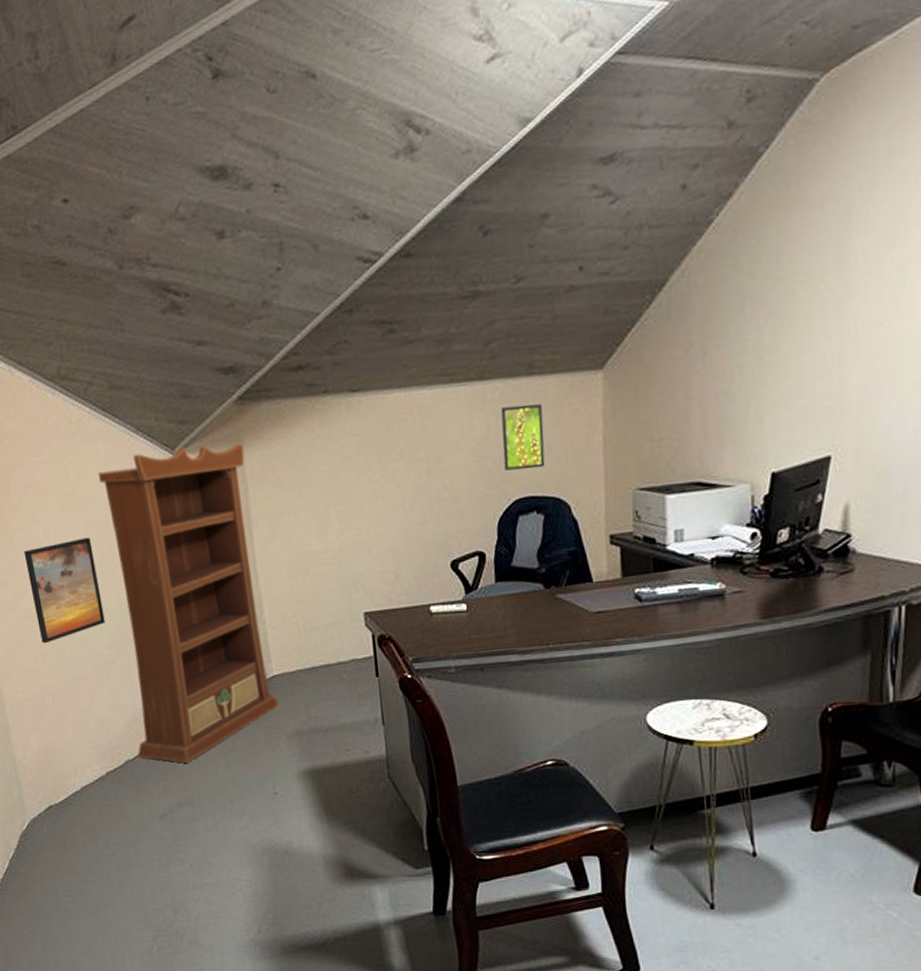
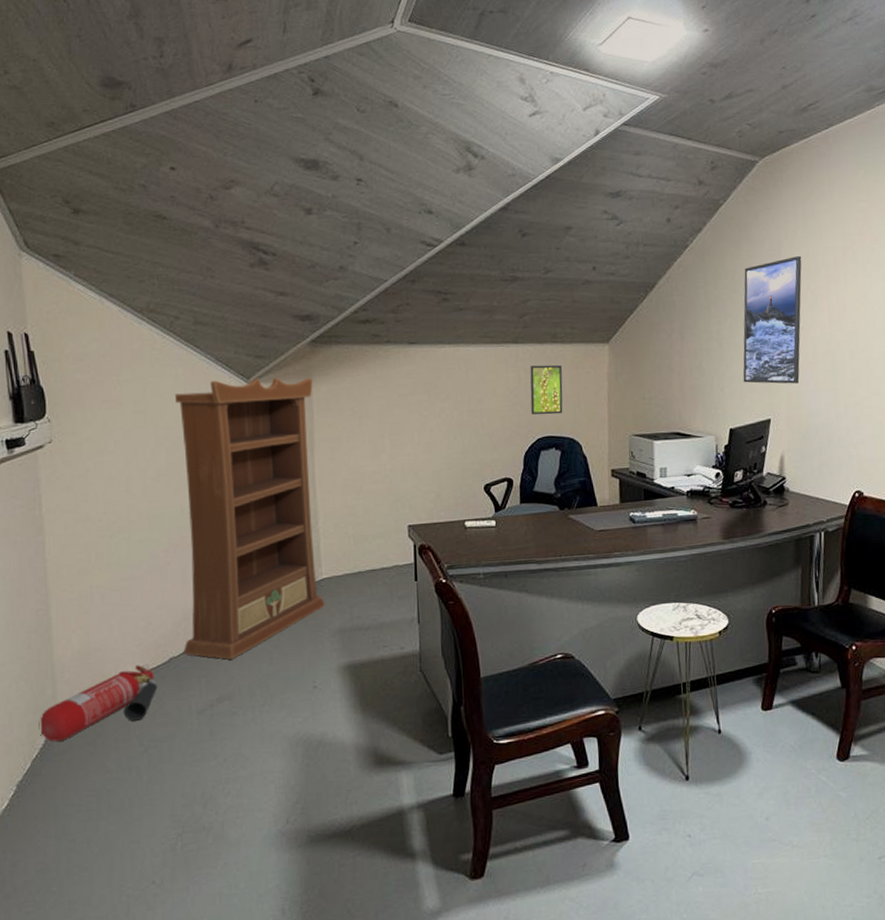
fire extinguisher: none [10,767,117,842] -> present [38,664,158,742]
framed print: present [23,537,105,644] -> none [91,450,165,546]
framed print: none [791,216,884,409] -> present [743,256,802,384]

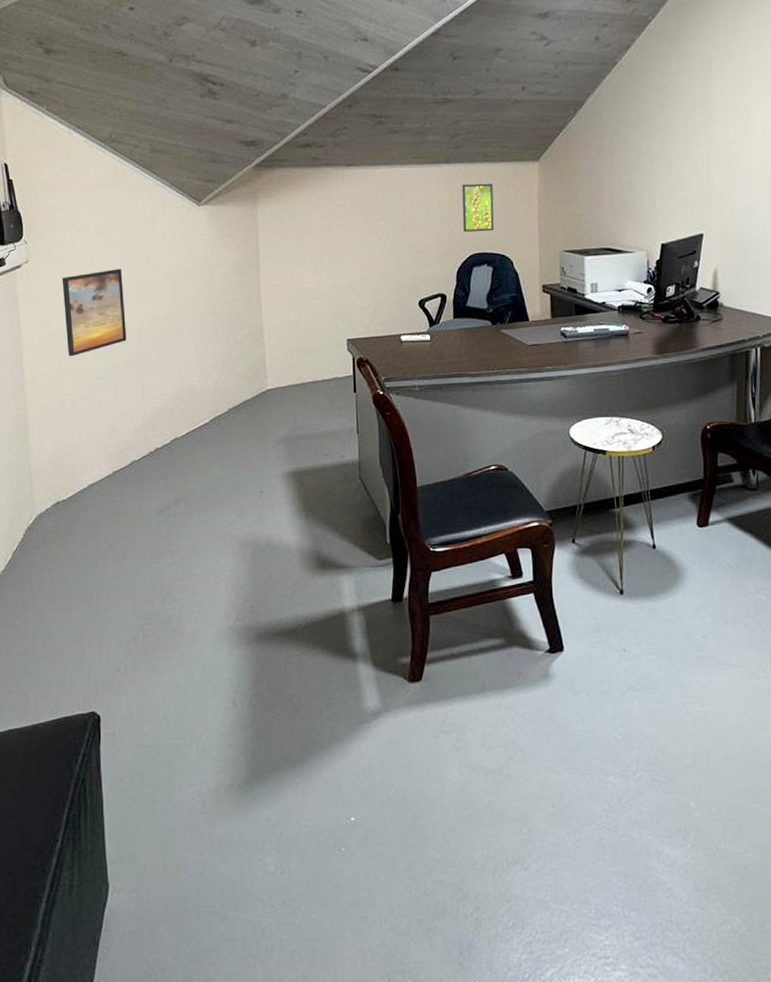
fire extinguisher: present [38,664,158,742] -> none [18,467,121,536]
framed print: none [91,450,165,546] -> present [62,268,127,357]
bookcase: present [175,378,326,660] -> none [135,200,272,464]
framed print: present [743,256,802,384] -> none [674,69,734,199]

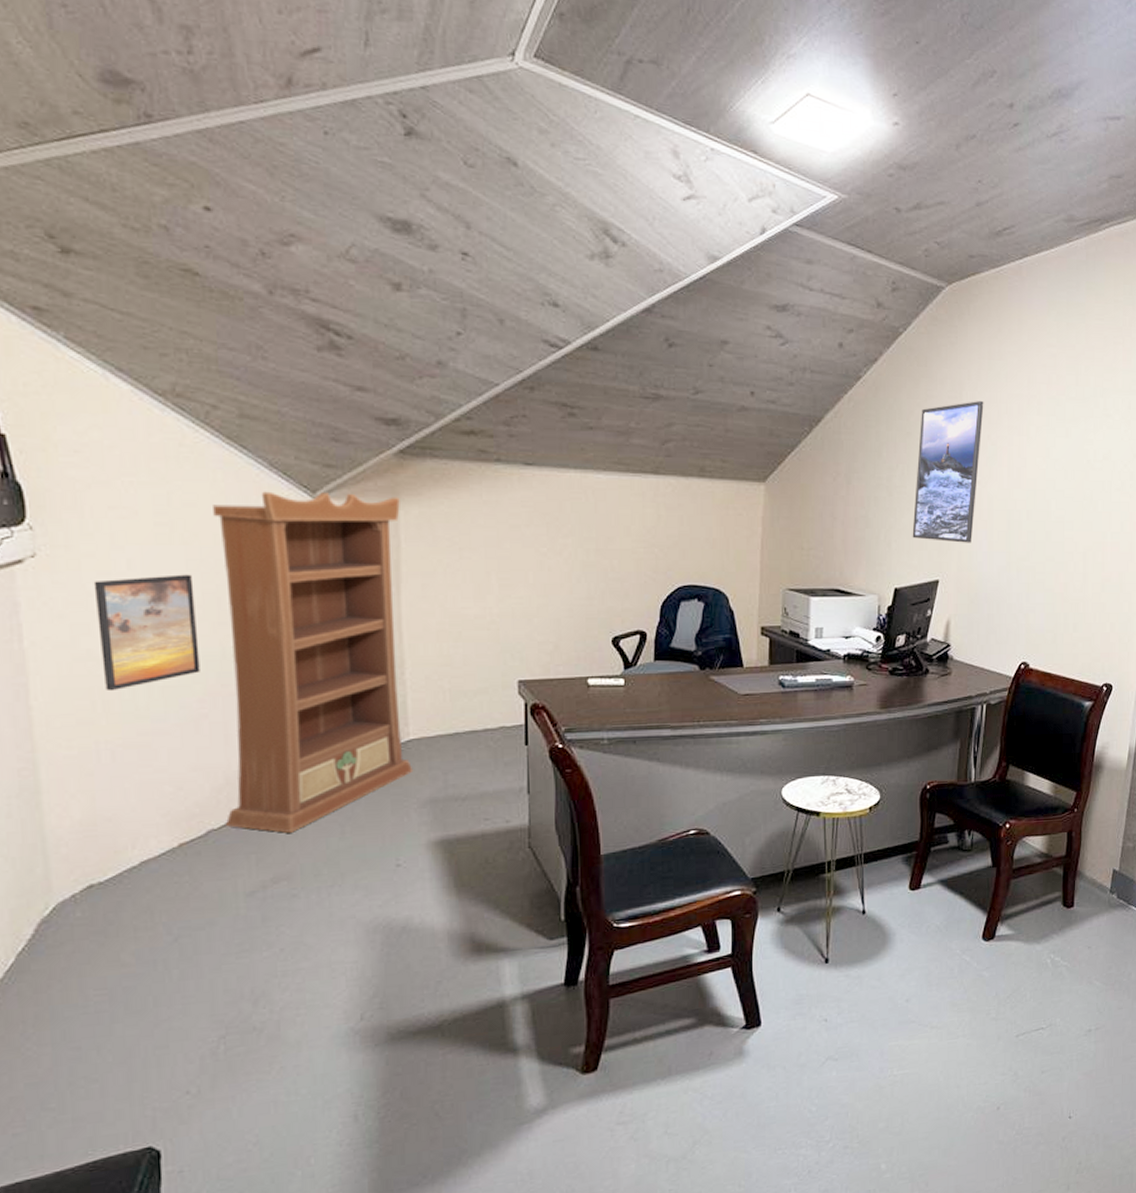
bookcase: none [135,200,272,464] -> present [213,491,414,833]
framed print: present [461,183,494,232] -> none [671,502,710,560]
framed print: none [674,69,734,199] -> present [912,401,984,543]

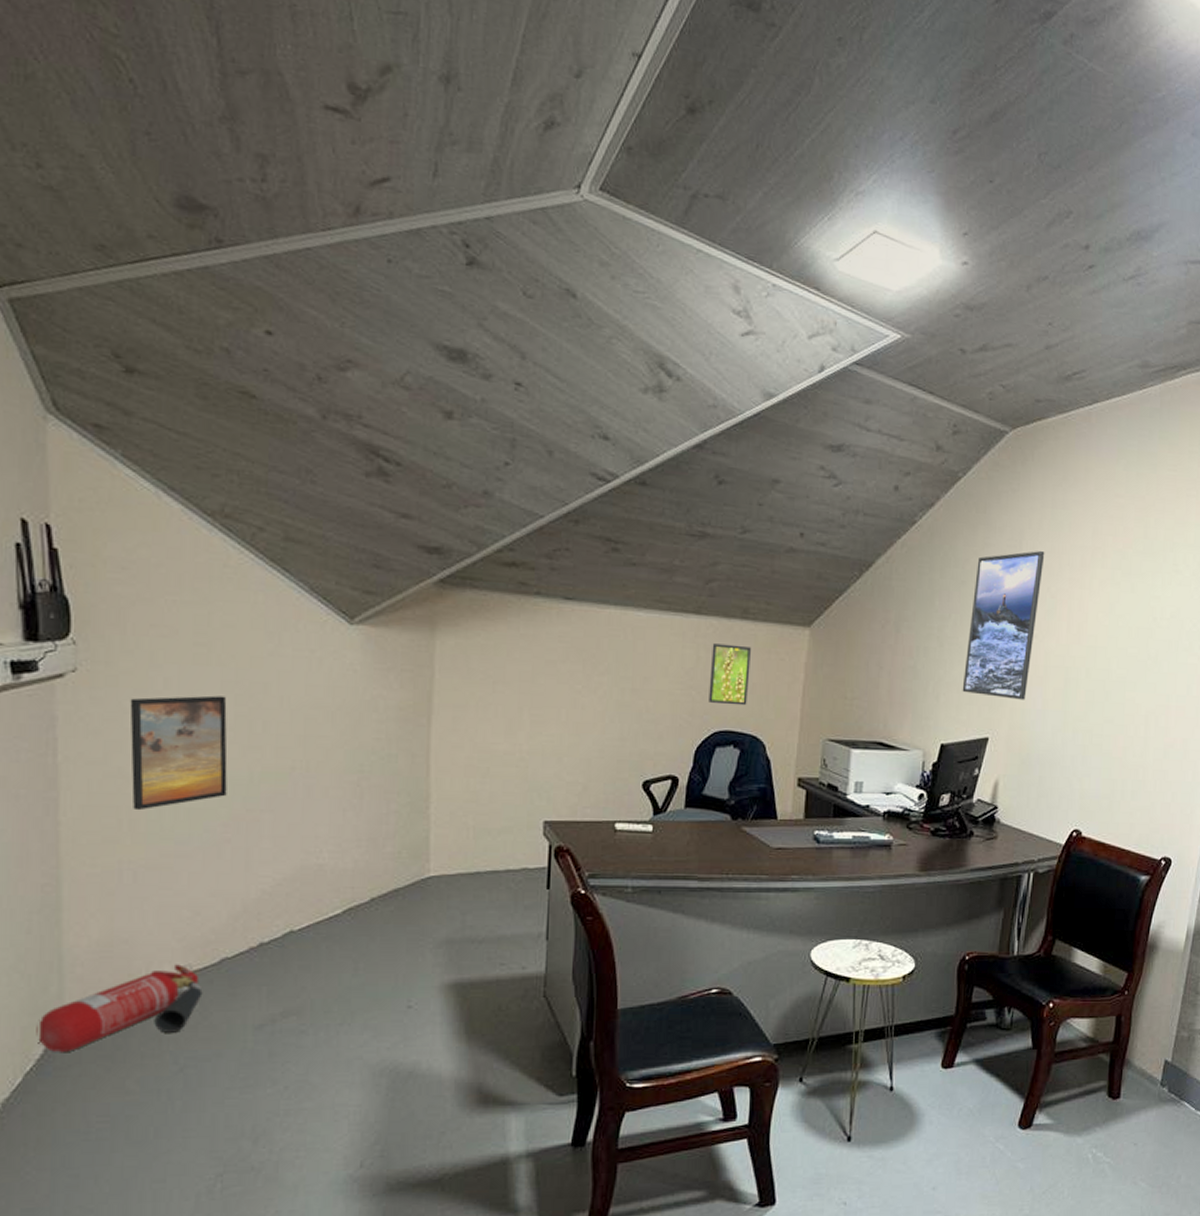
fire extinguisher: none [25,838,191,931] -> present [36,964,203,1052]
bookcase: present [213,491,414,833] -> none [239,615,437,966]
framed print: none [671,502,710,560] -> present [709,643,751,706]

